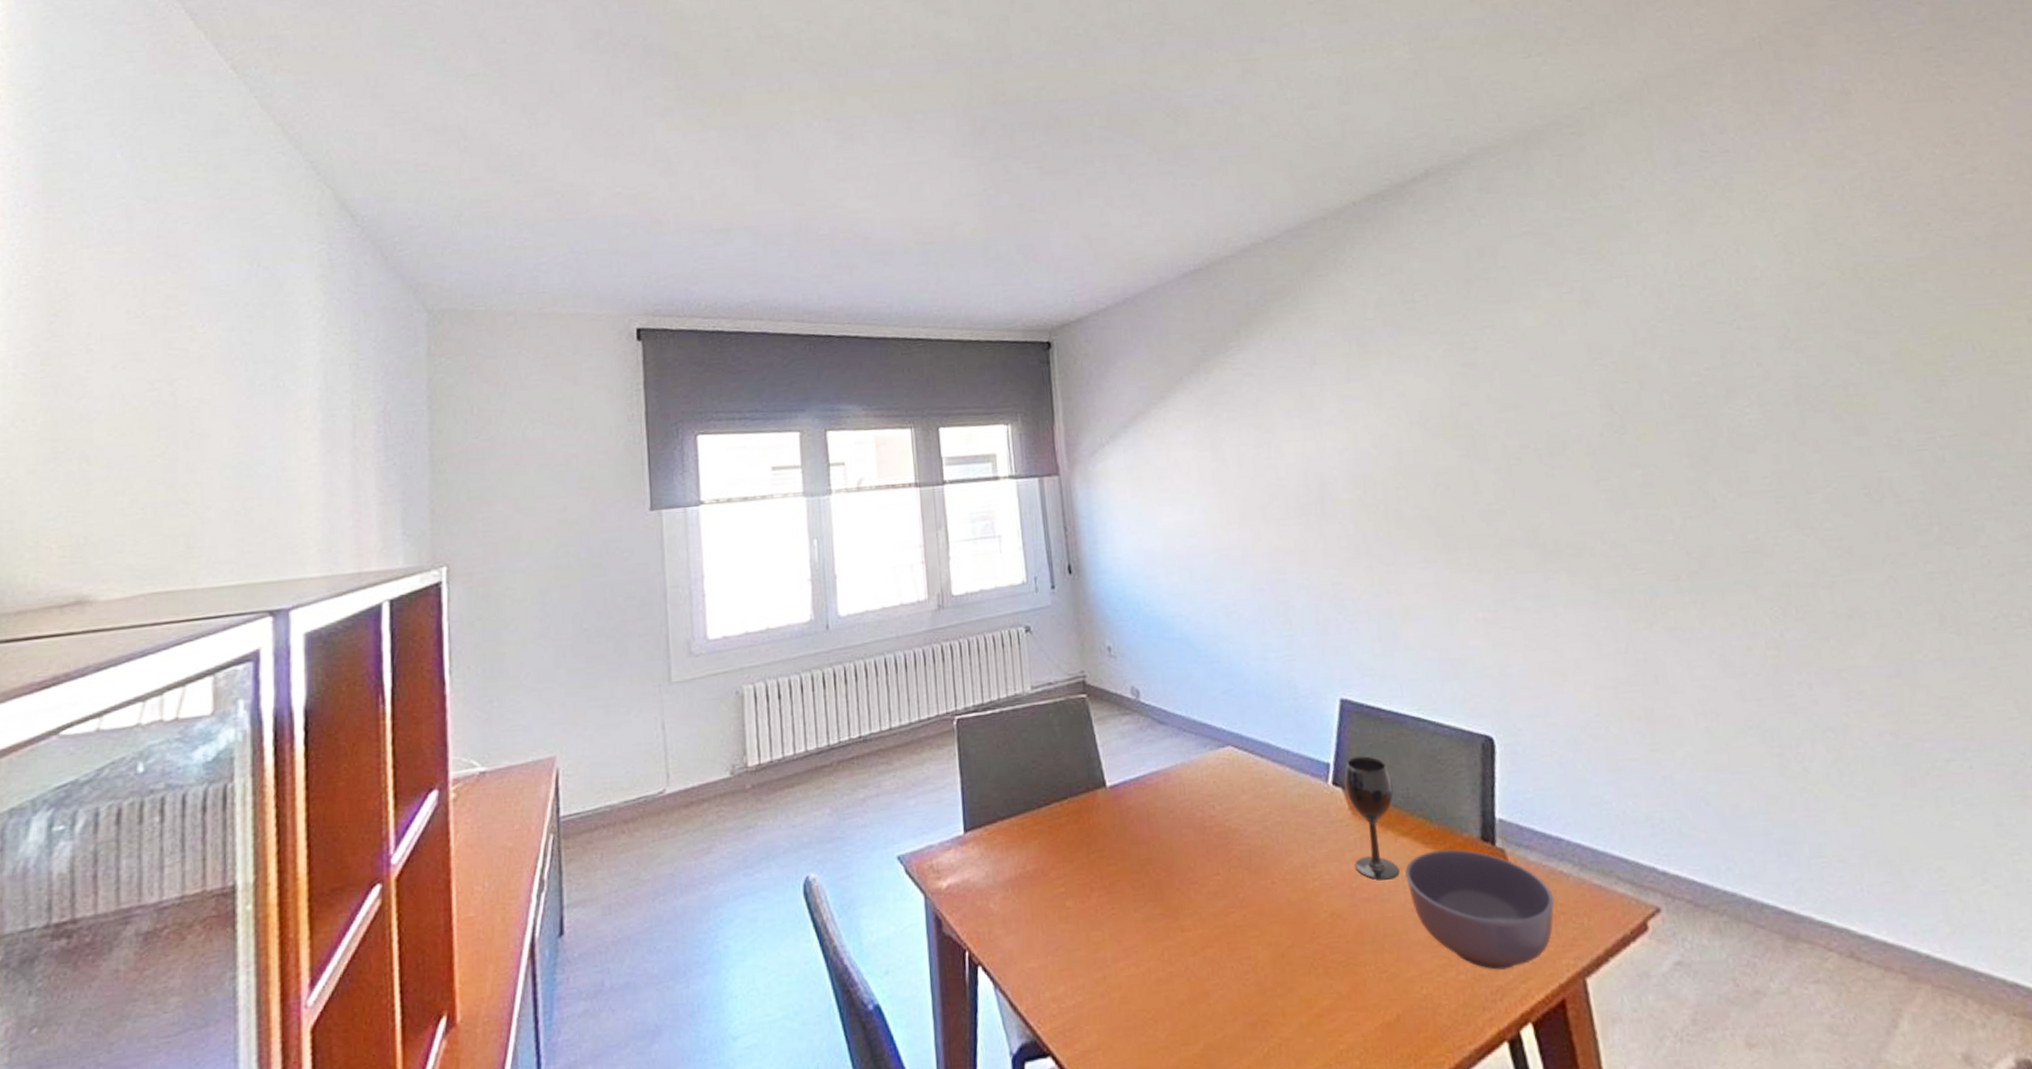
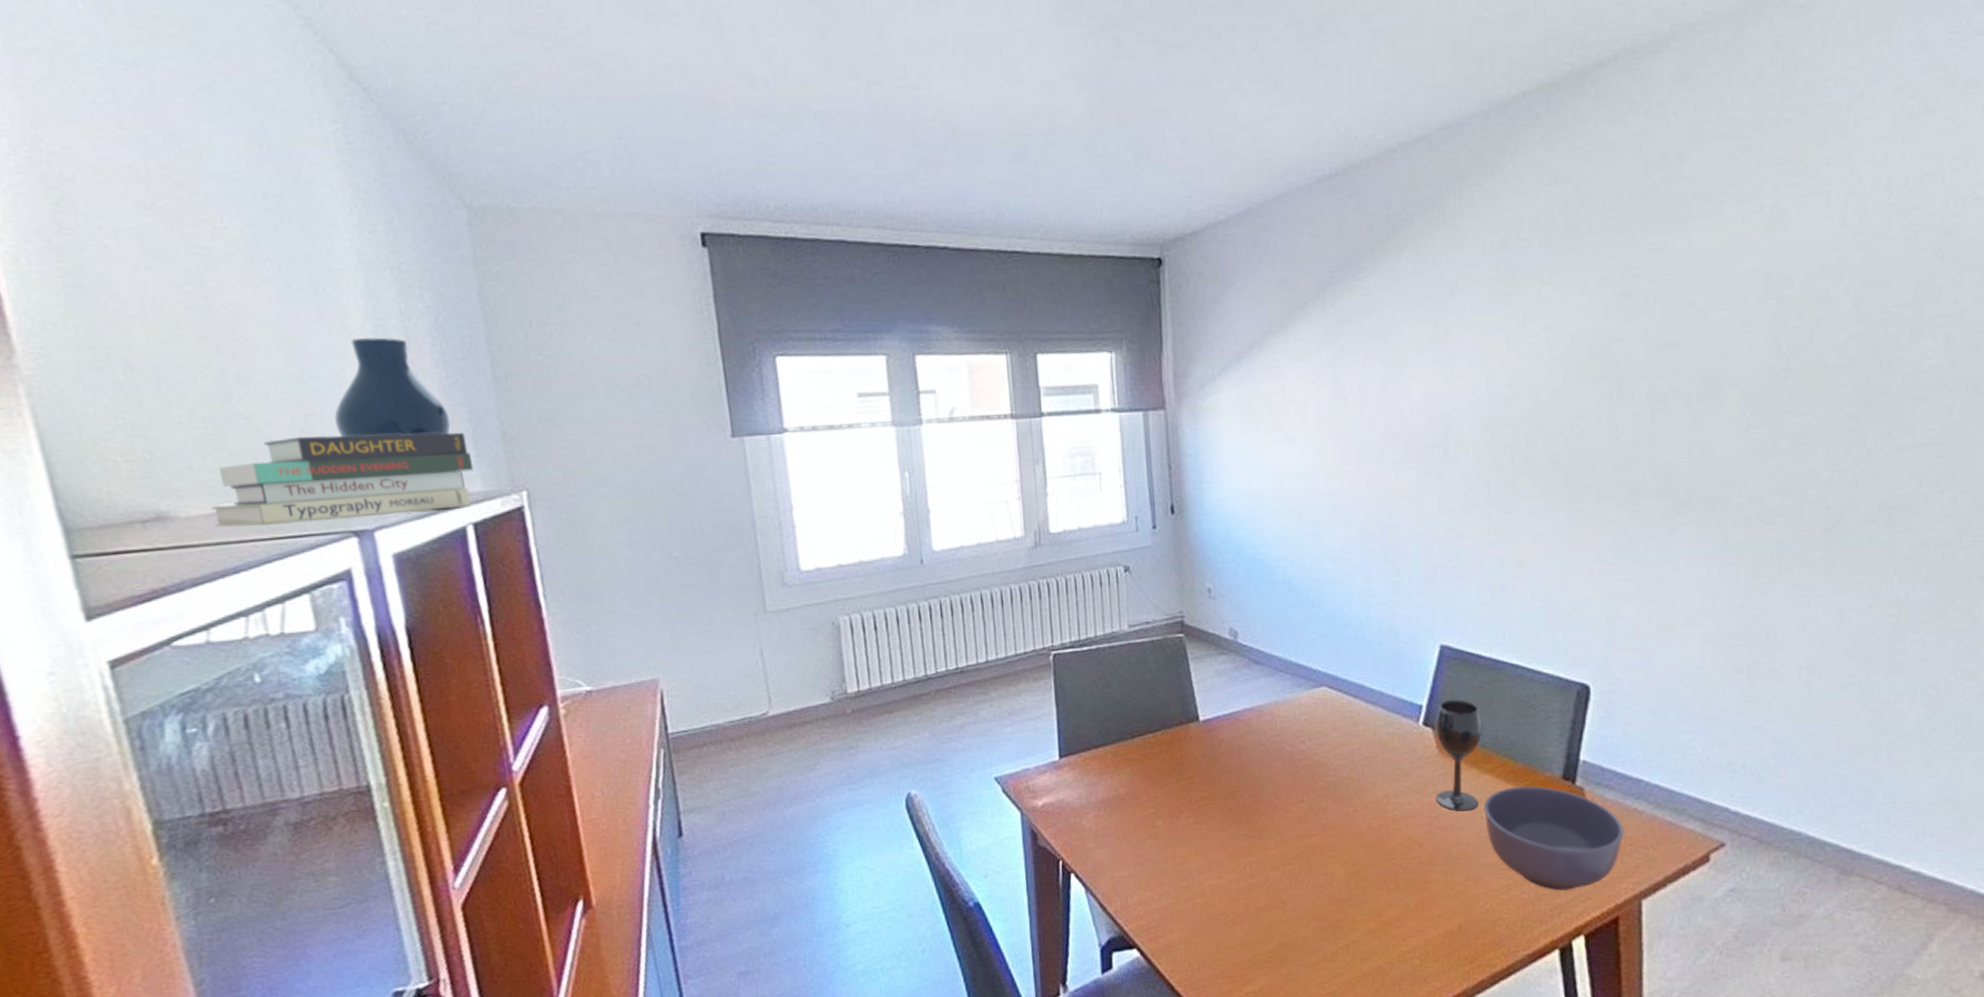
books: none [132,511,399,610] -> present [210,432,474,527]
vase: none [272,425,383,520] -> present [334,337,451,438]

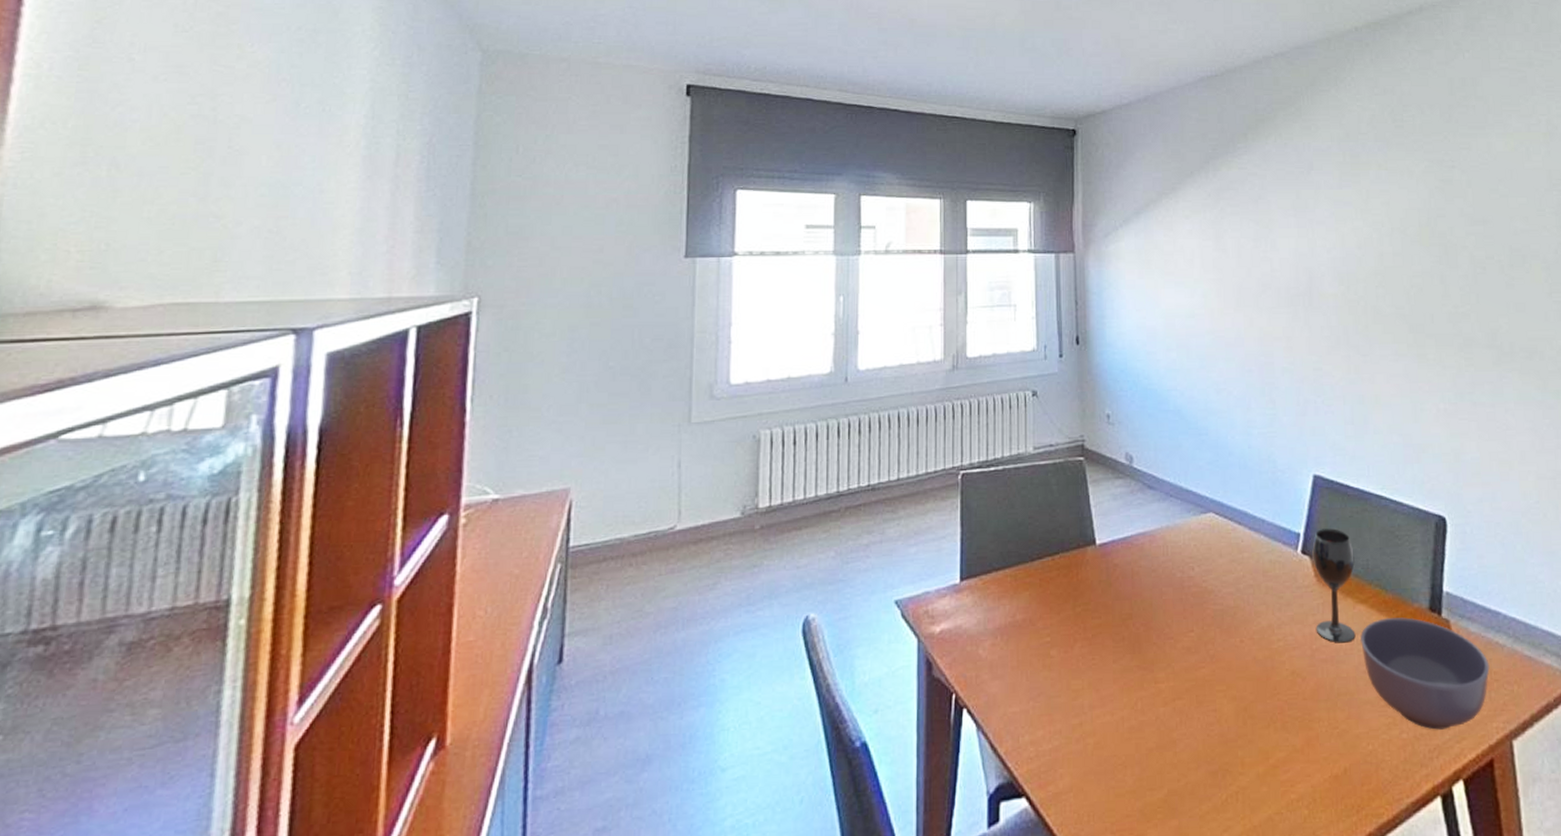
books: present [210,432,474,527] -> none [149,236,432,320]
vase: present [334,337,451,438] -> none [305,151,420,242]

